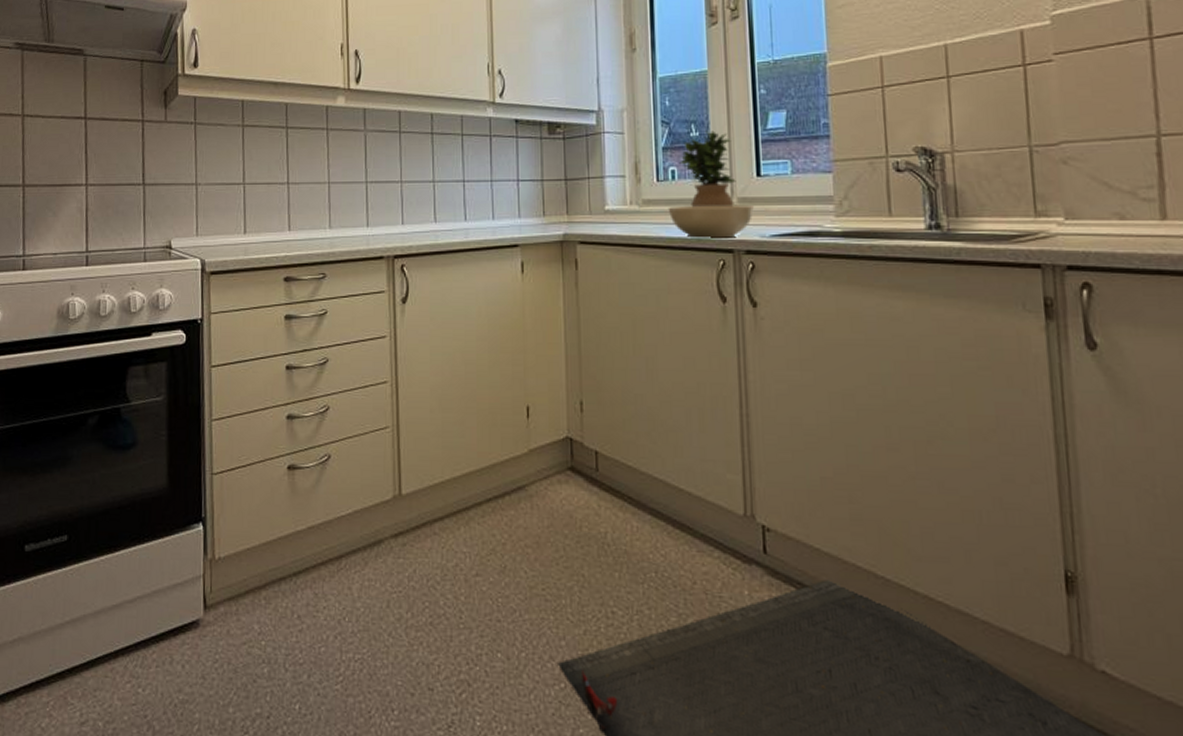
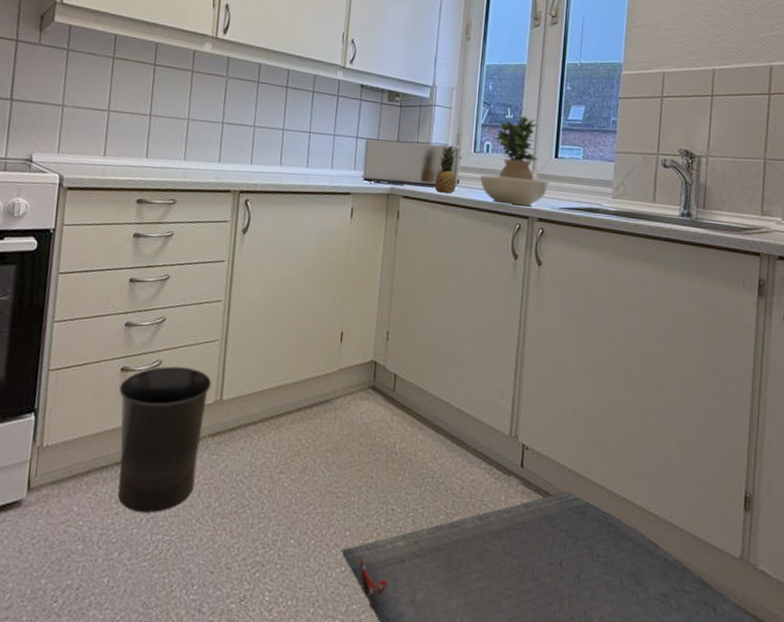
waste bin: none [289,460,388,628] -> present [117,366,212,513]
toaster: none [528,176,645,230] -> present [361,139,462,189]
fruit: none [615,175,641,234] -> present [434,144,458,195]

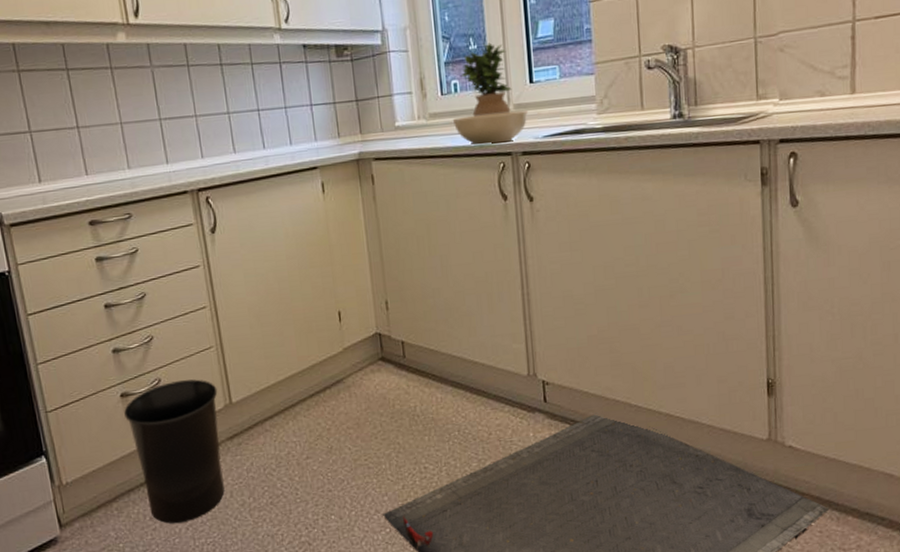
toaster: present [361,139,462,189] -> none [321,92,433,152]
fruit: present [434,144,458,195] -> none [405,91,429,148]

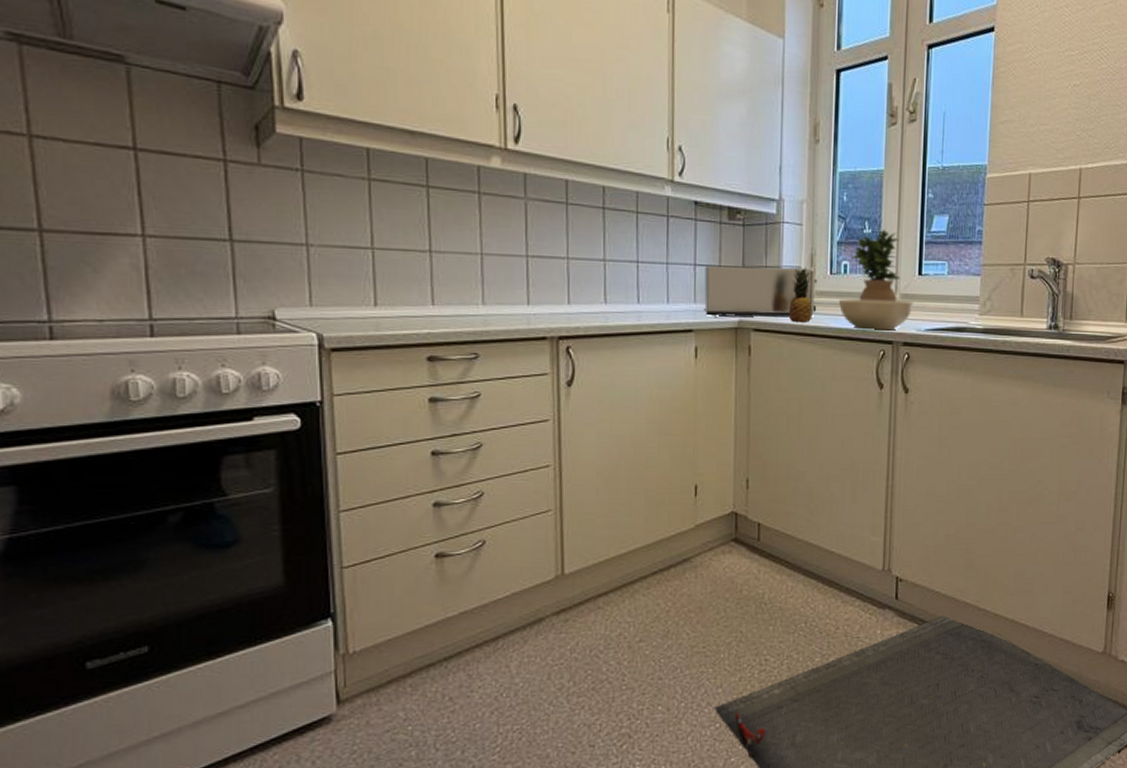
waste bin: present [124,379,225,524] -> none [437,544,550,706]
toaster: none [321,92,433,152] -> present [704,265,818,317]
fruit: none [405,91,429,148] -> present [788,266,813,324]

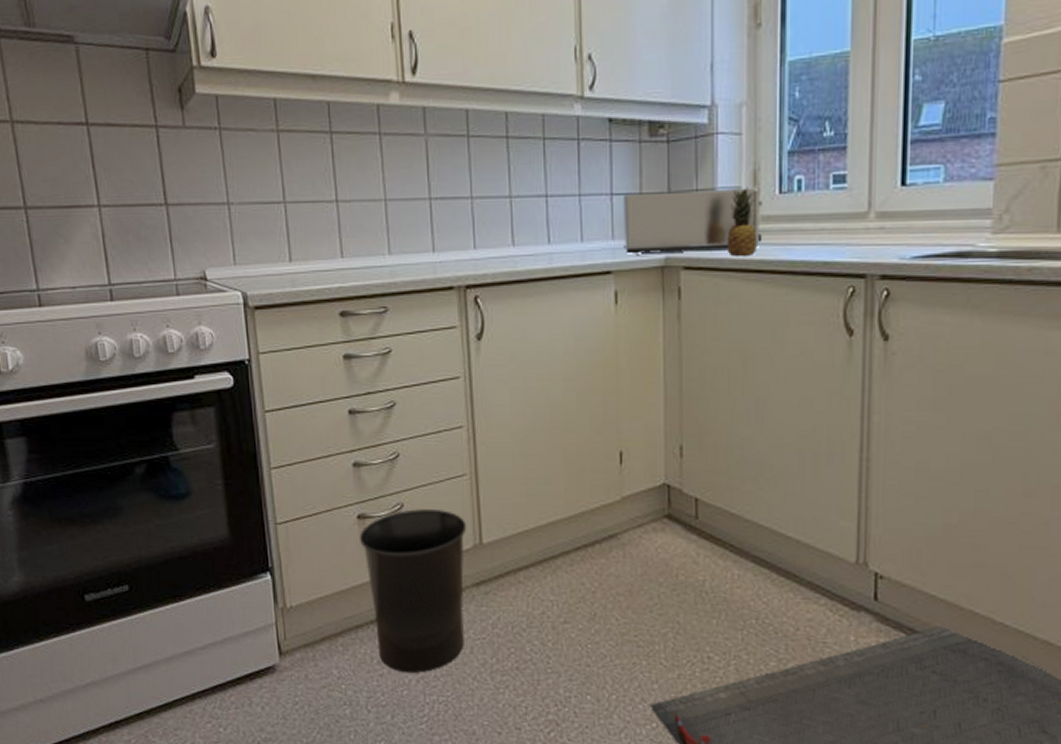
waste bin: none [437,544,550,706] -> present [360,509,467,673]
bowl: present [838,298,913,331] -> none [790,220,894,261]
potted plant: present [852,229,901,301] -> none [808,129,876,224]

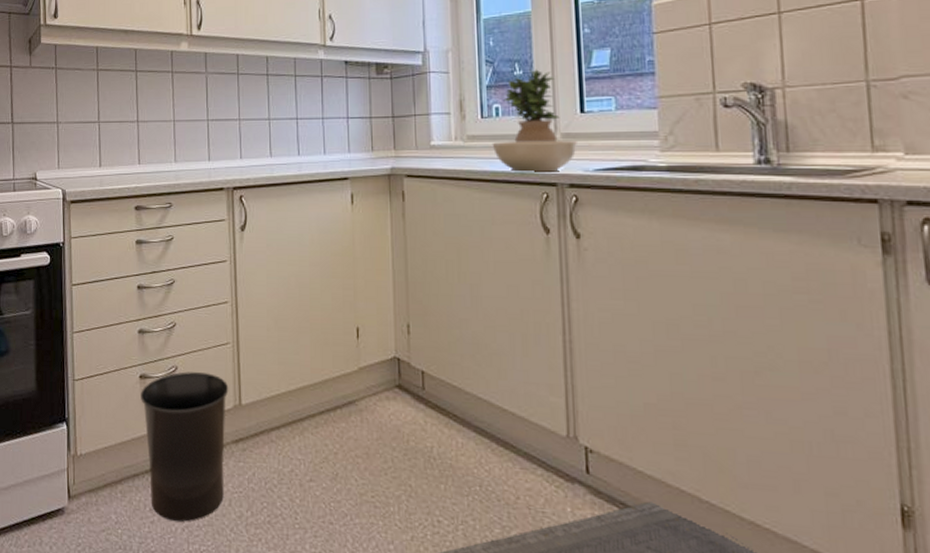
toaster: present [623,187,763,254] -> none [357,113,470,164]
fruit: present [726,186,757,258] -> none [440,112,465,168]
bowl: none [790,220,894,261] -> present [492,140,577,172]
potted plant: none [808,129,876,224] -> present [503,69,560,142]

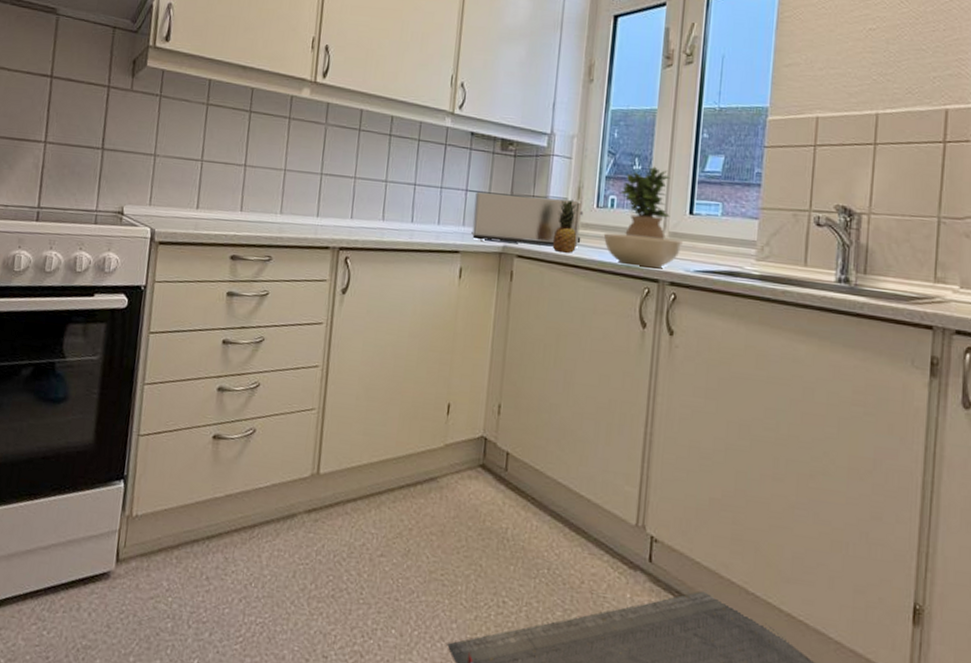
waste bin: present [141,372,229,522] -> none [208,435,309,592]
toaster: none [357,113,470,164] -> present [471,192,584,248]
fruit: none [440,112,465,168] -> present [552,198,578,254]

